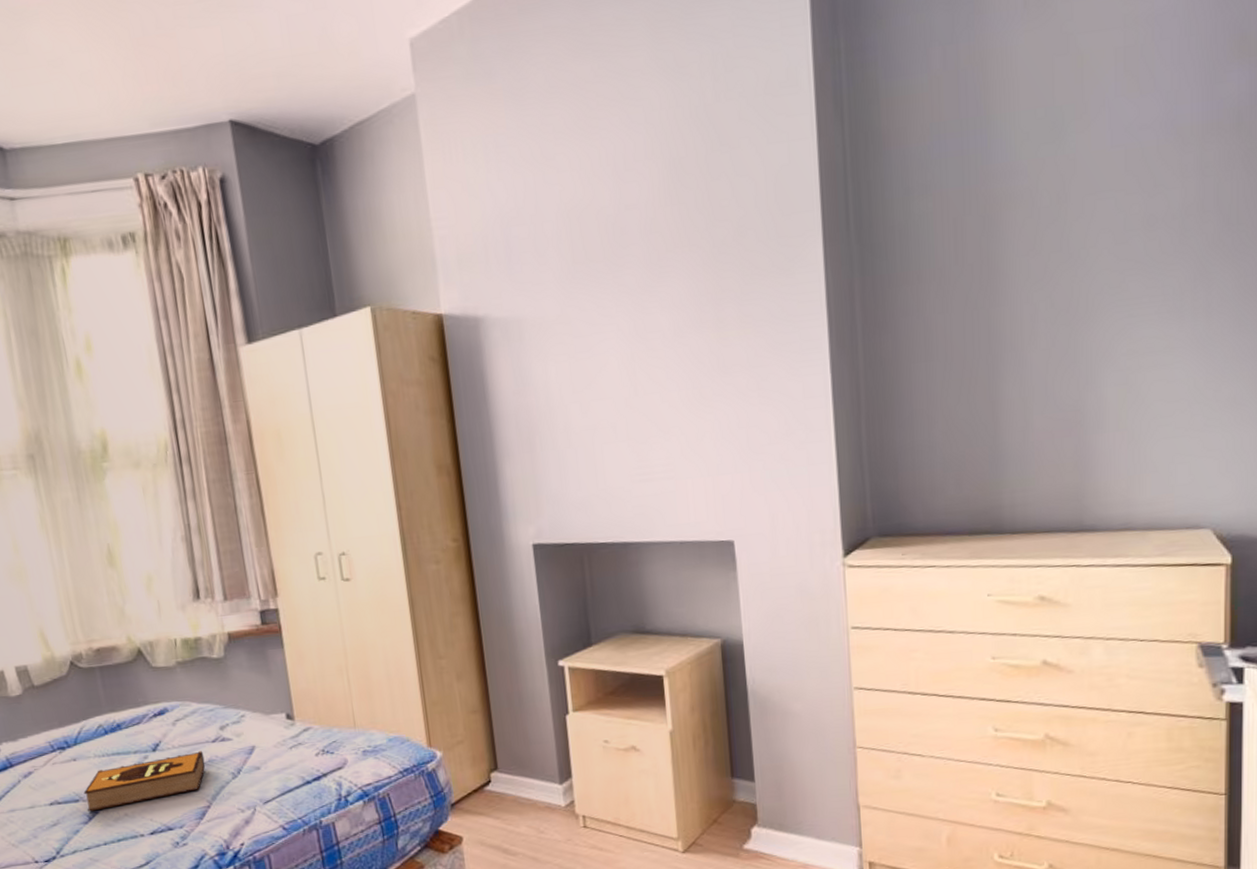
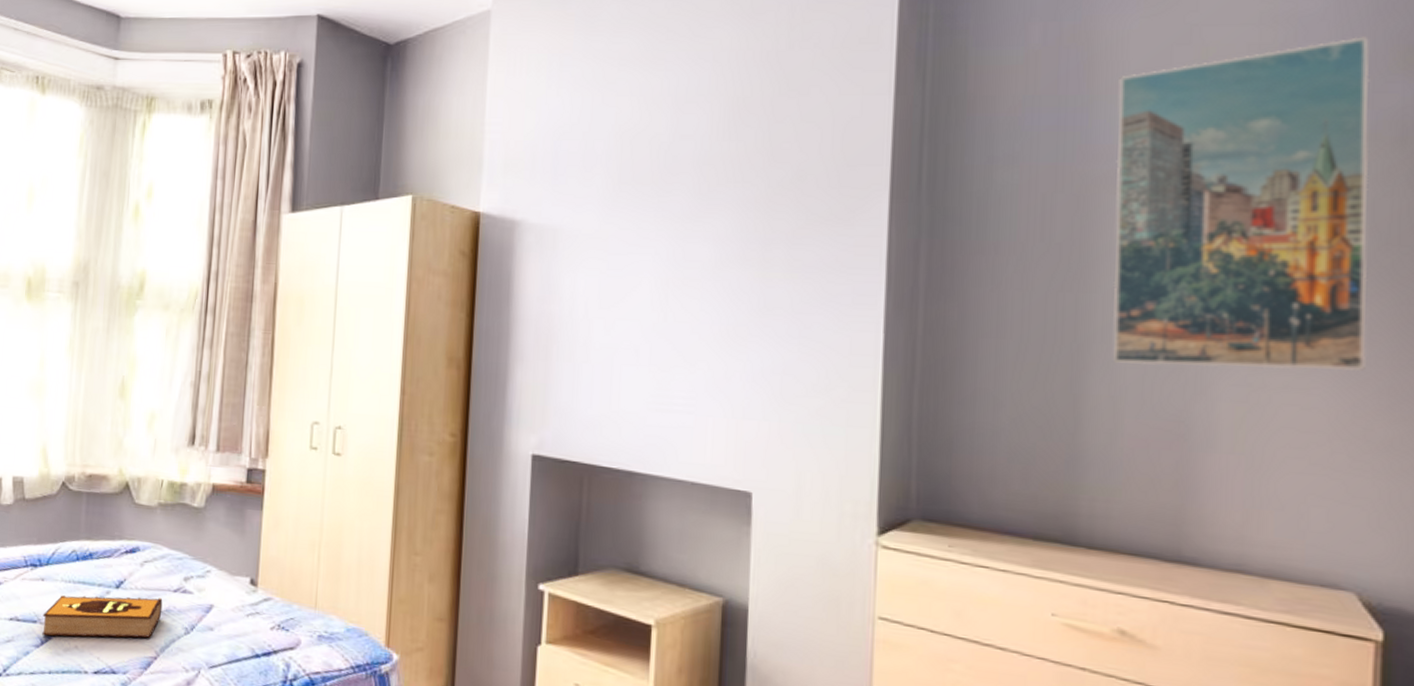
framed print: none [1010,29,1215,367] -> present [1112,37,1370,371]

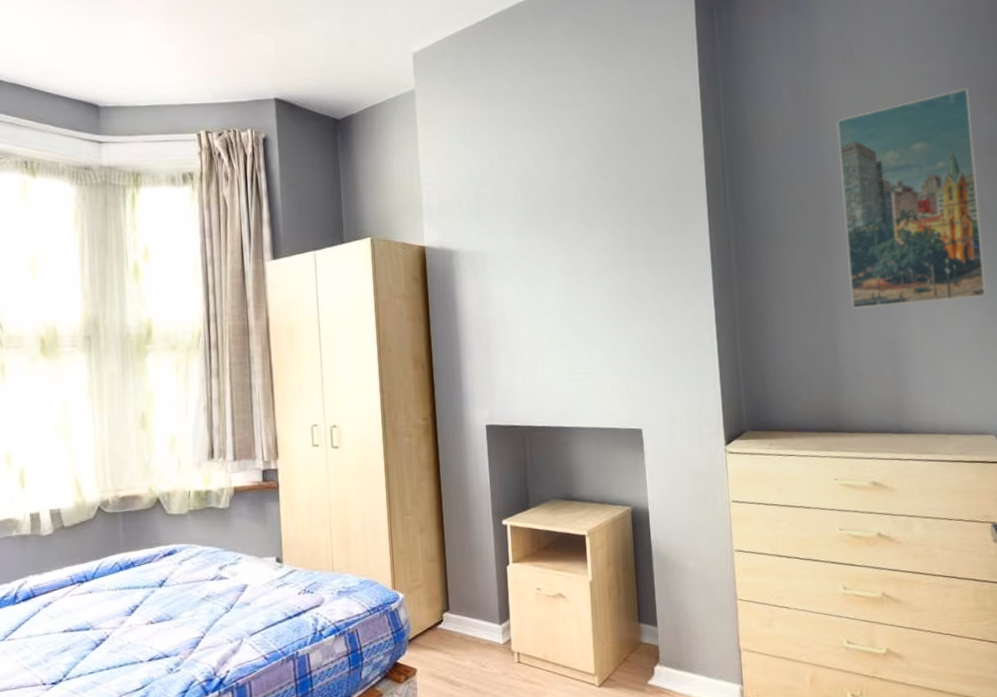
hardback book: present [41,595,163,638] -> none [94,588,203,639]

